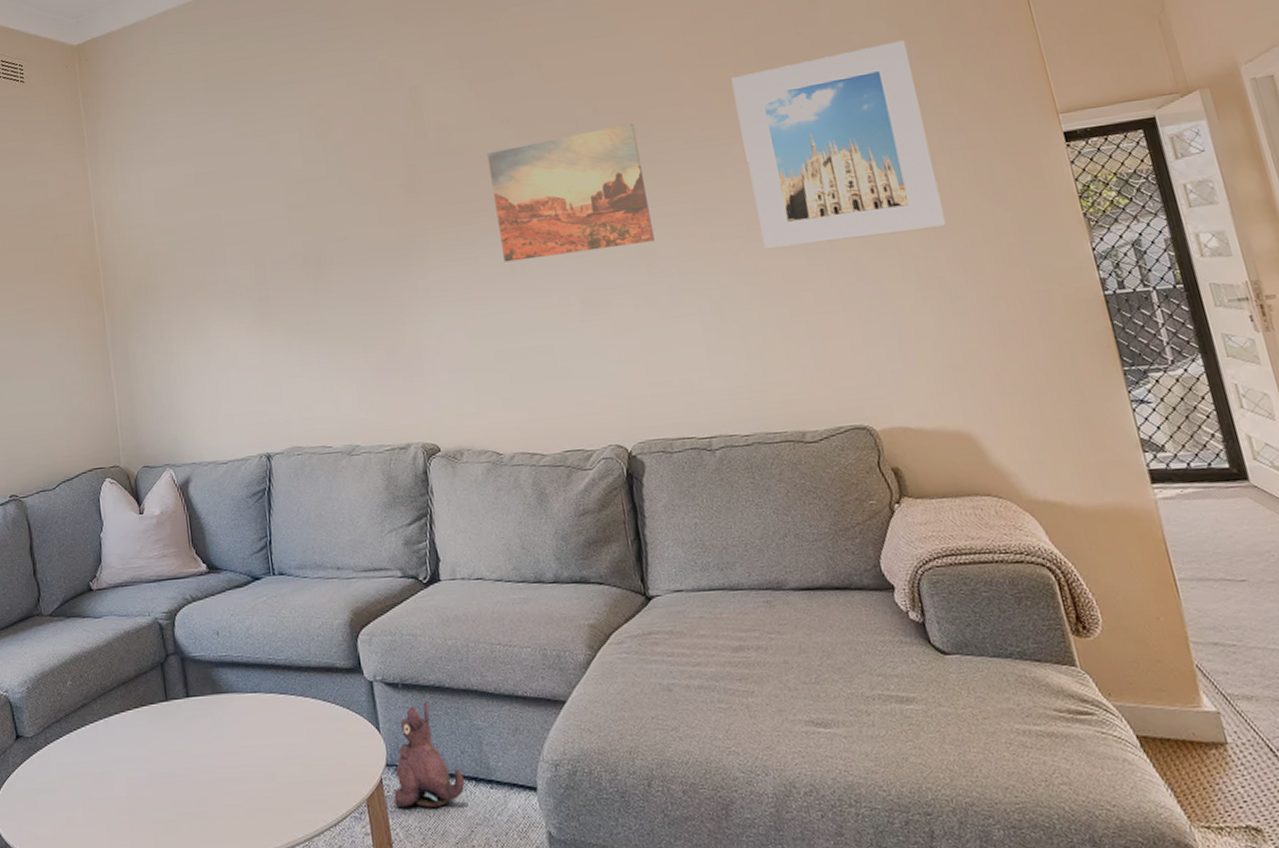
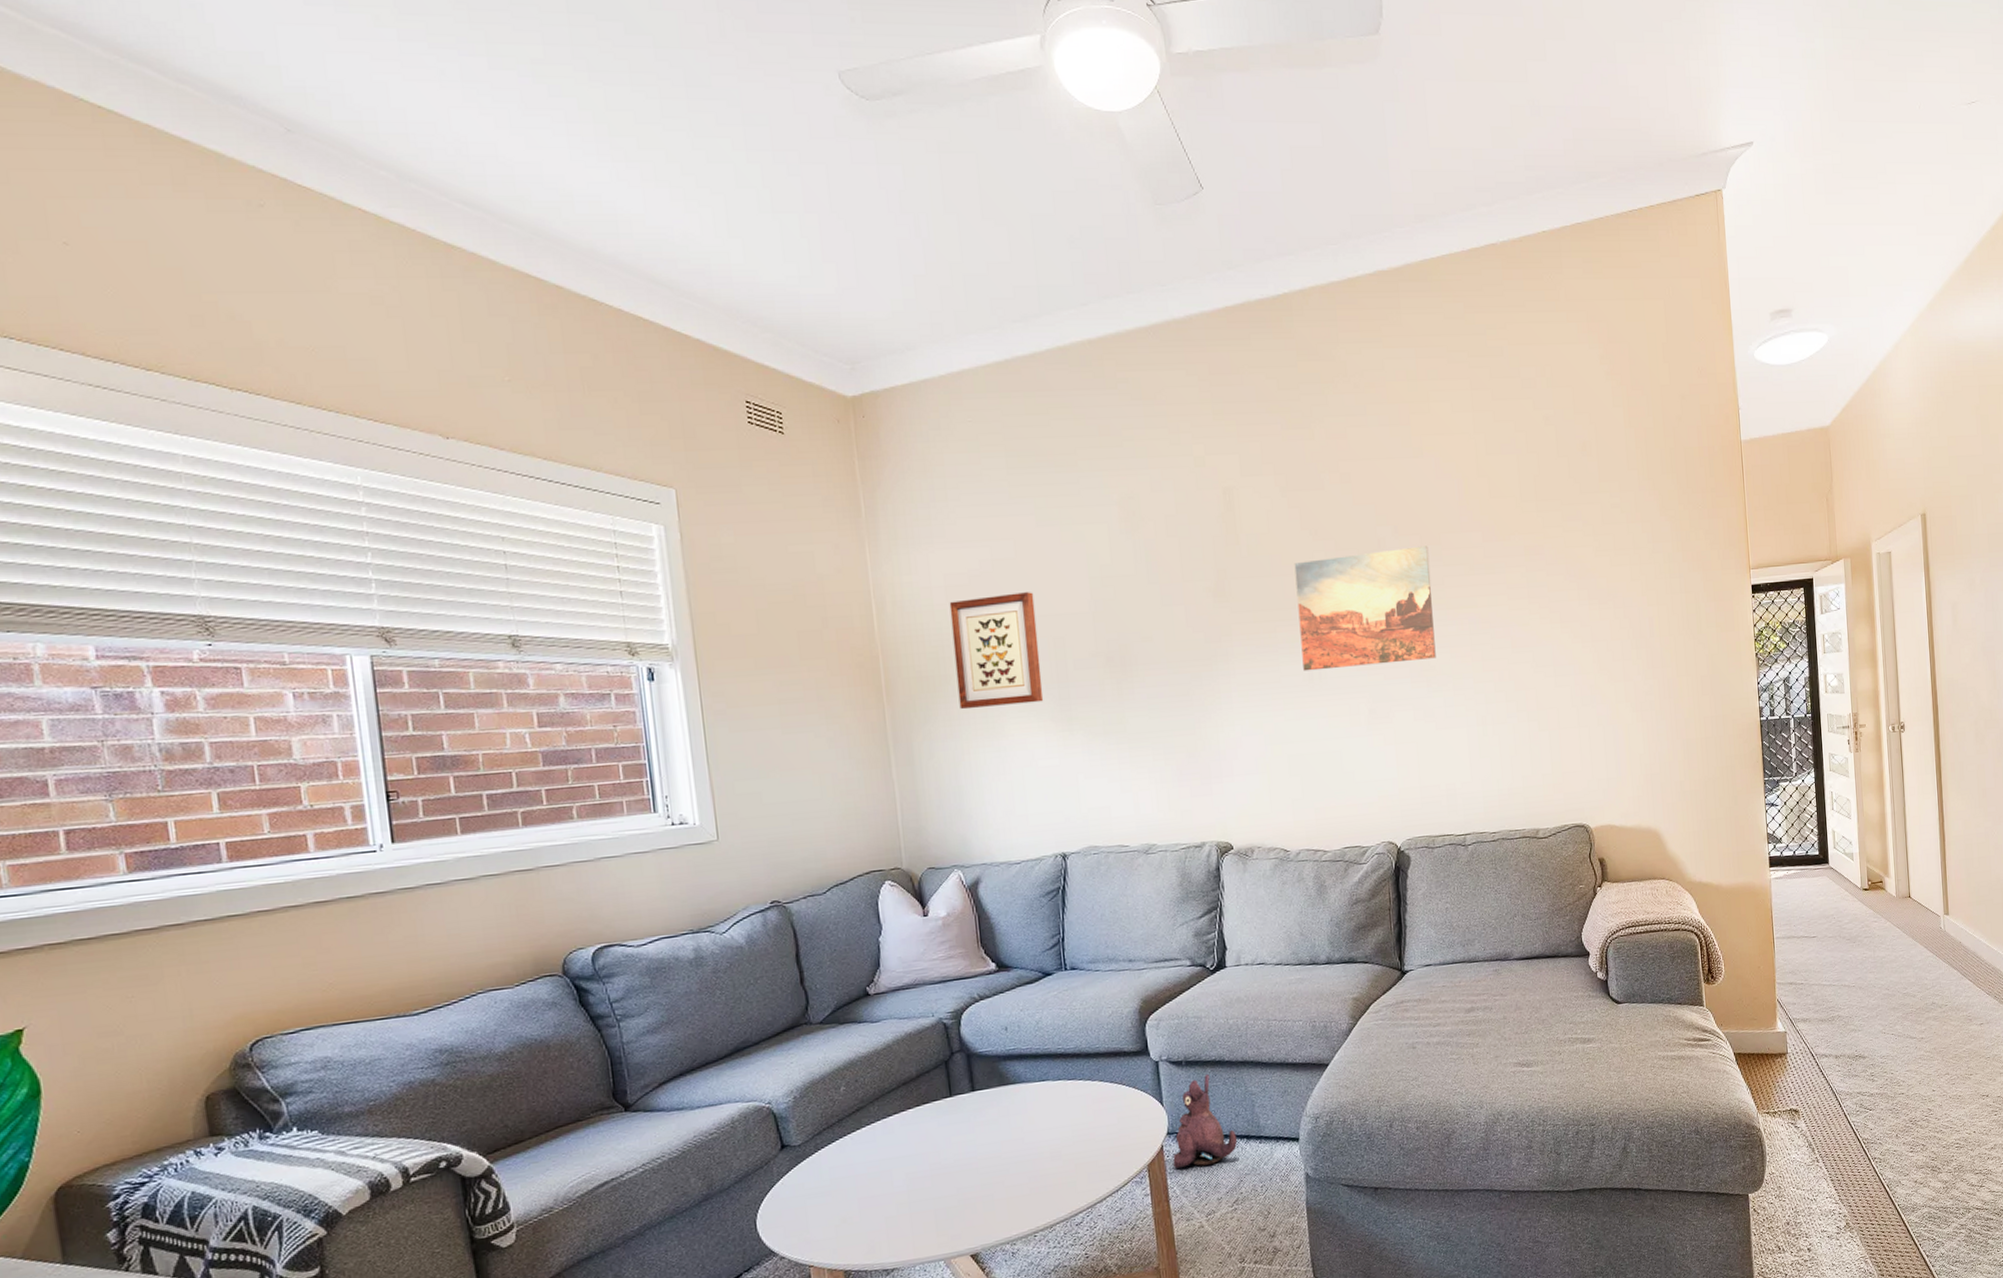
wall art: none [158,201,245,314] -> present [949,592,1044,710]
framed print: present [730,40,947,250] -> none [1512,492,1662,671]

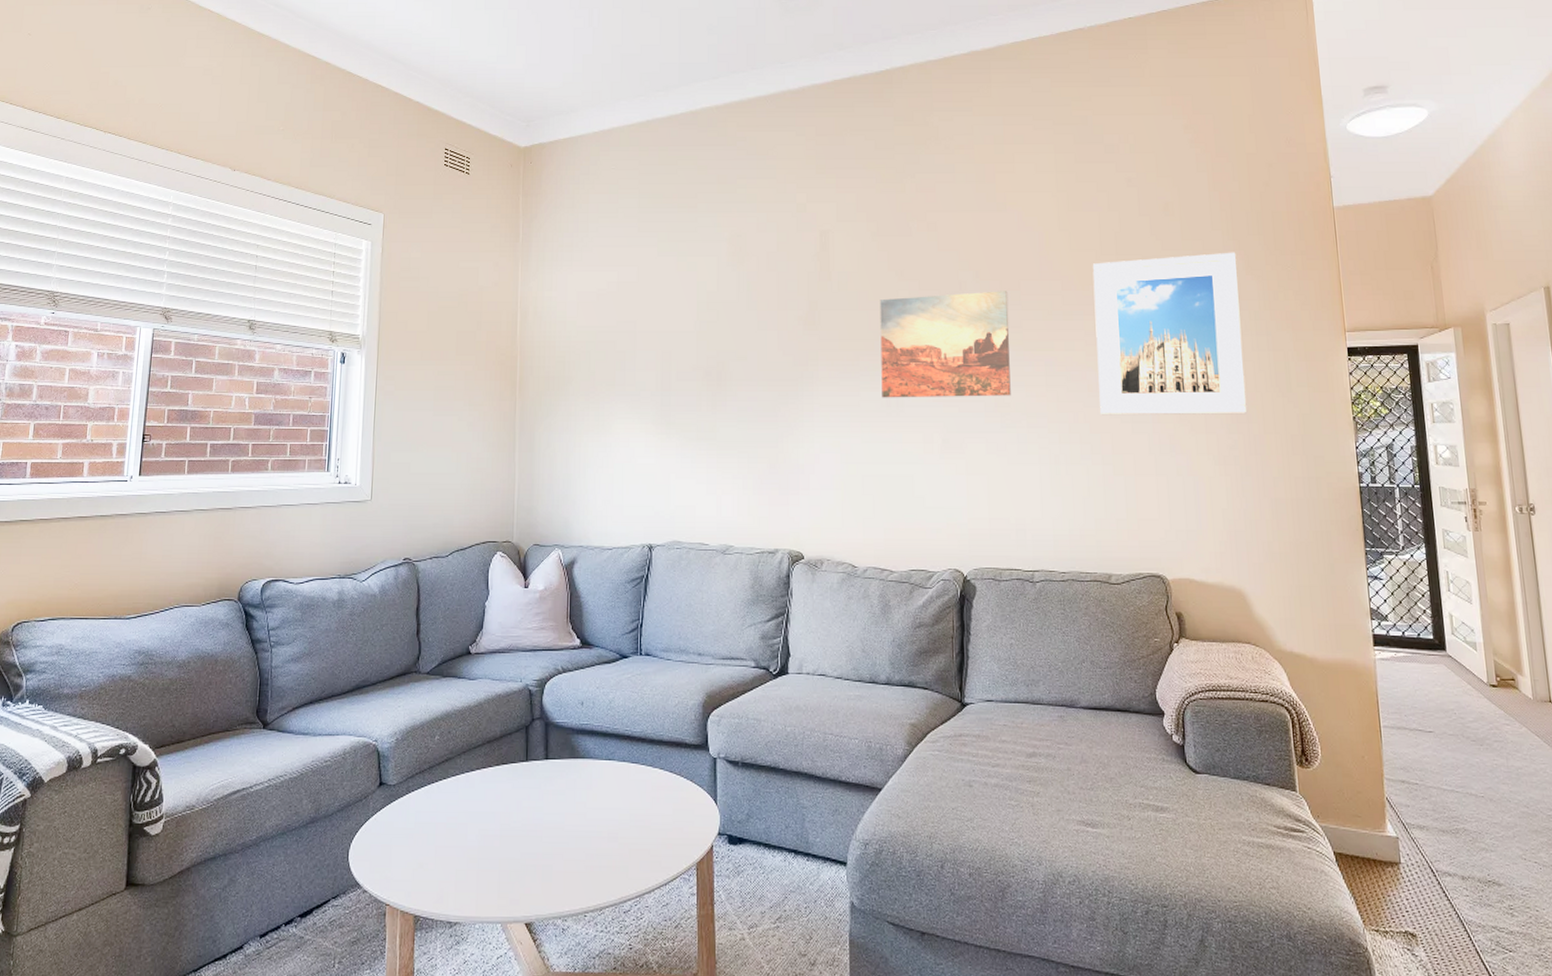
wall art: present [949,592,1044,710] -> none [577,311,649,408]
plush toy: present [1173,1073,1238,1169] -> none [721,778,786,874]
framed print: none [1512,492,1662,671] -> present [1092,252,1248,416]

